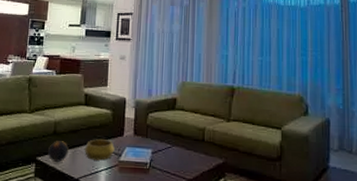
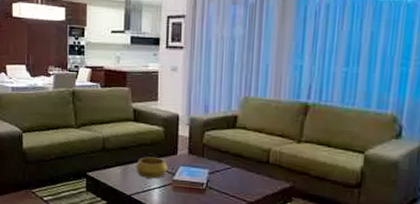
decorative orb: present [48,141,69,162] -> none [98,157,119,178]

